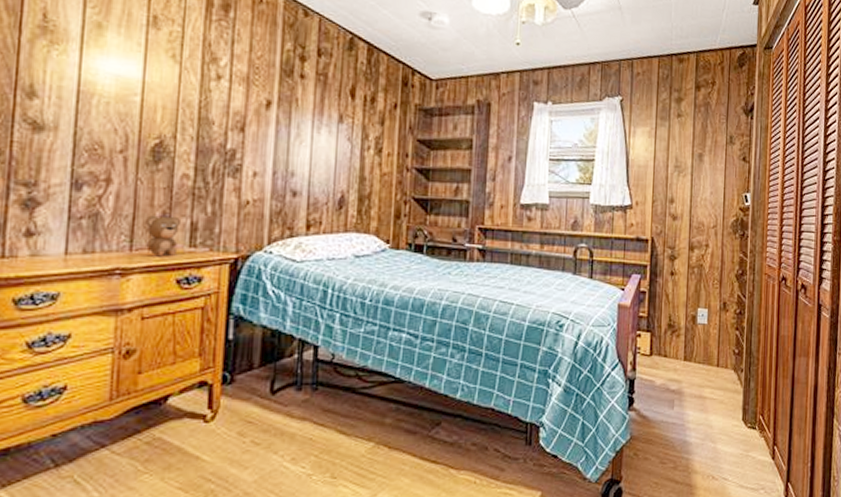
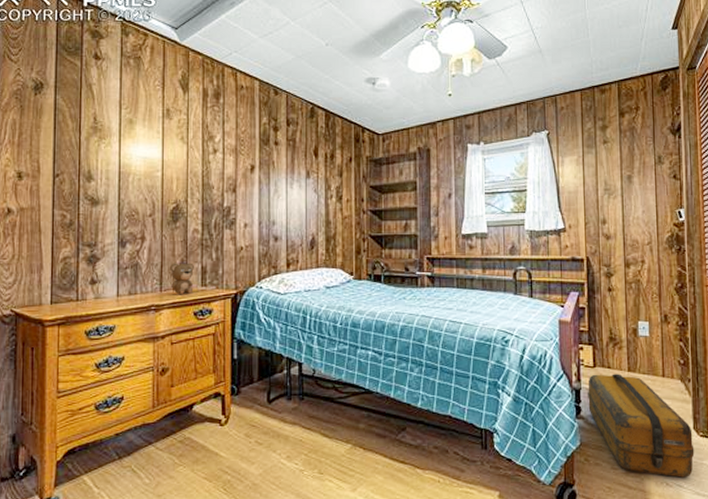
suitcase: none [641,363,742,471] -> present [588,373,695,478]

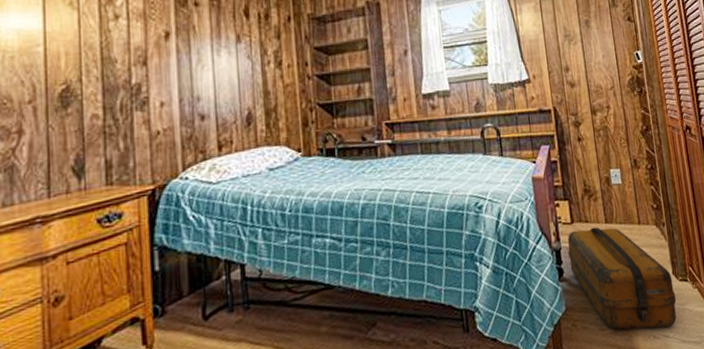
teddy bear: present [170,263,216,295] -> none [61,156,126,200]

